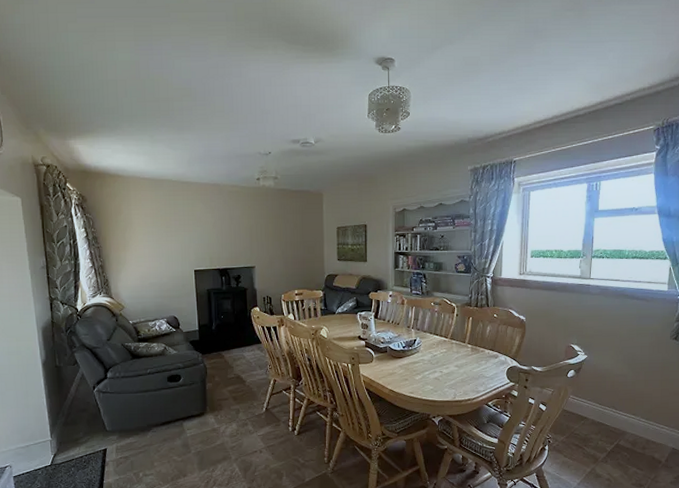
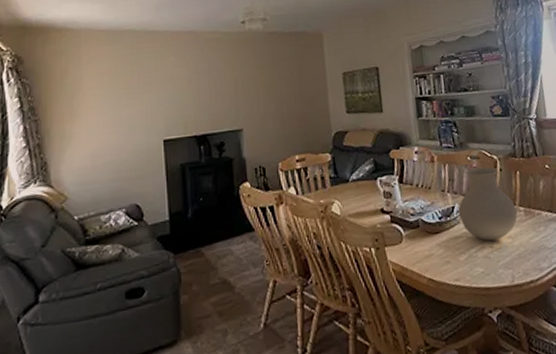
vase: none [419,311,465,368] -> present [458,167,518,241]

